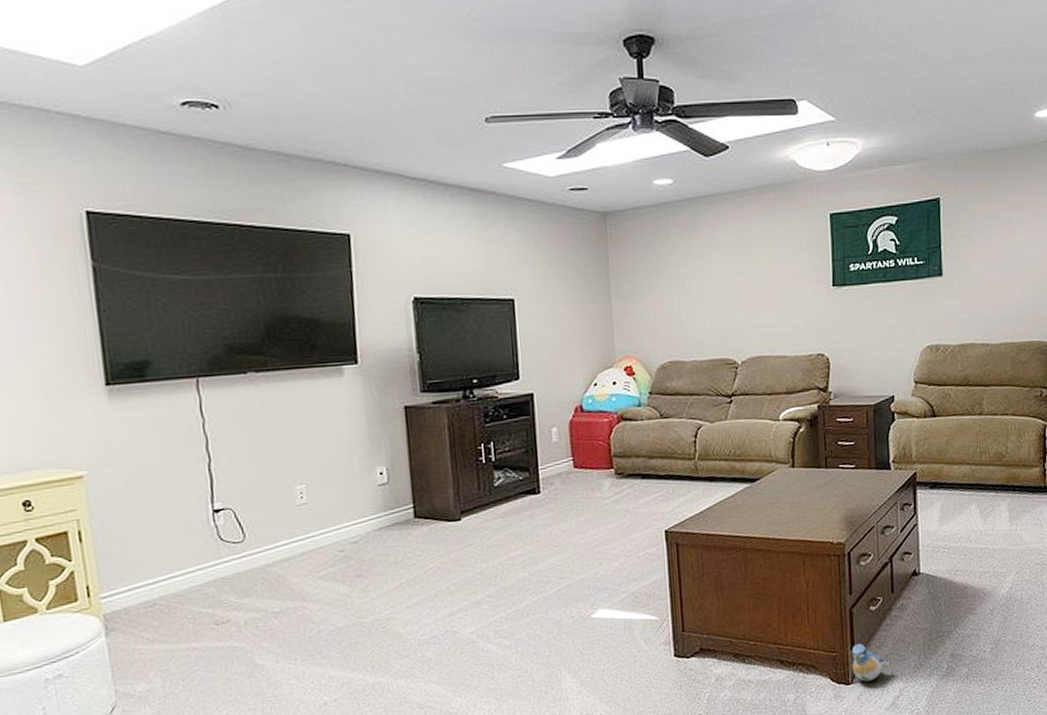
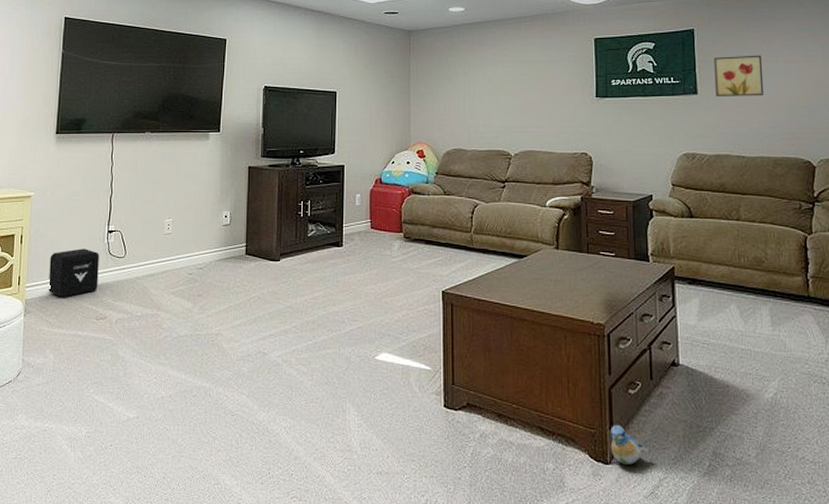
air purifier: none [130,537,211,605] -> present [48,248,99,298]
wall art: none [960,226,1011,277] -> present [713,55,765,96]

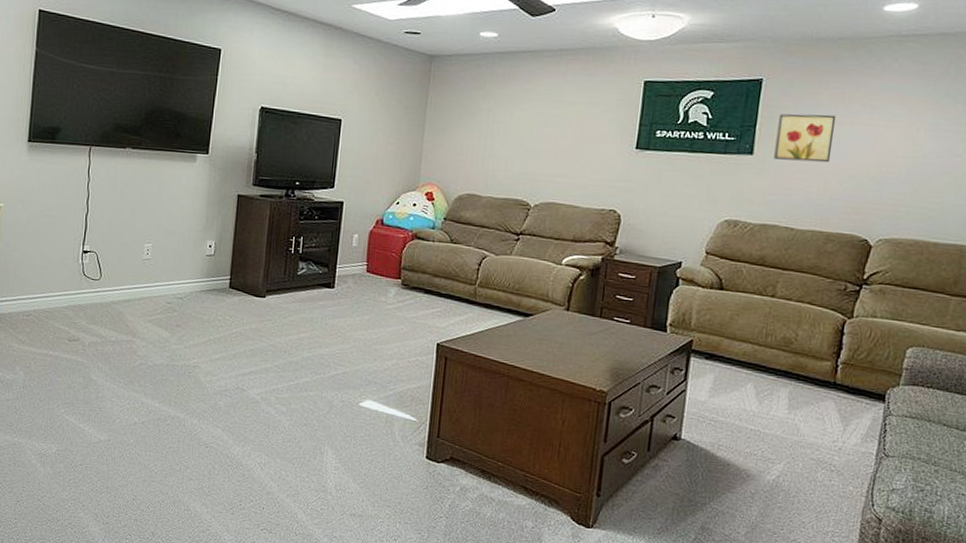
air purifier: present [48,248,99,298] -> none [19,267,73,316]
plush toy: present [610,425,649,465] -> none [594,491,634,531]

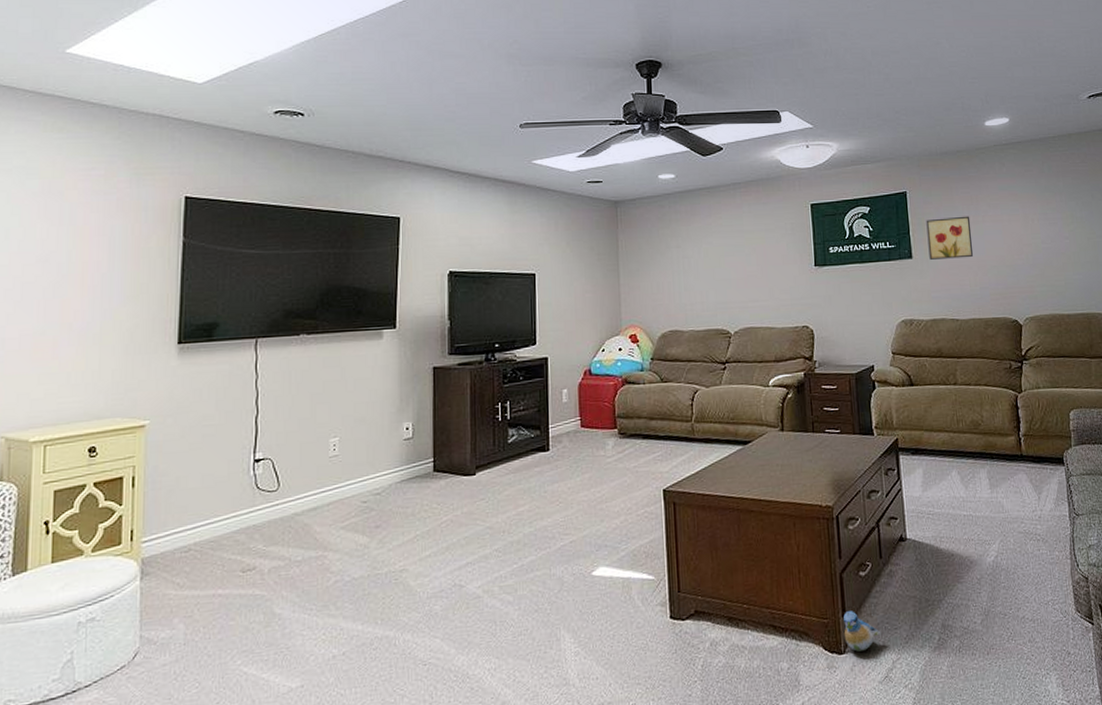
plush toy: none [594,491,634,531] -> present [843,611,881,652]

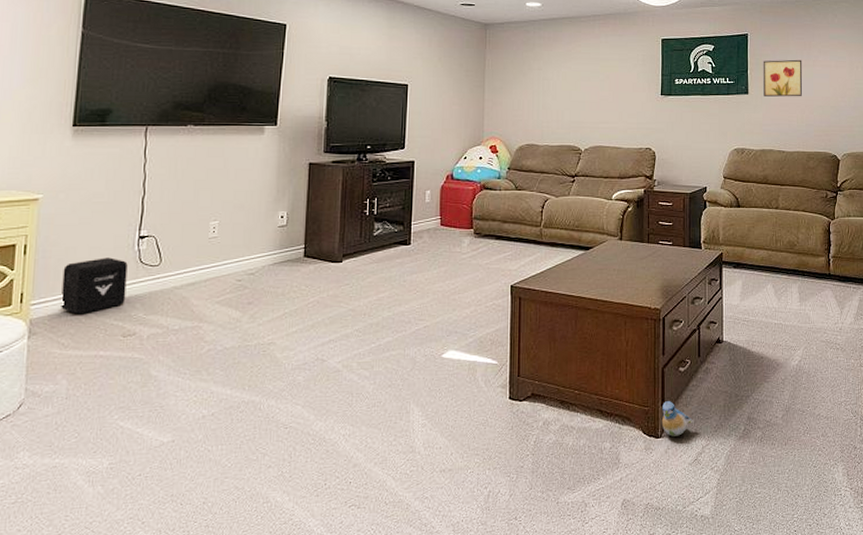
air purifier: none [174,485,243,551] -> present [61,257,128,315]

